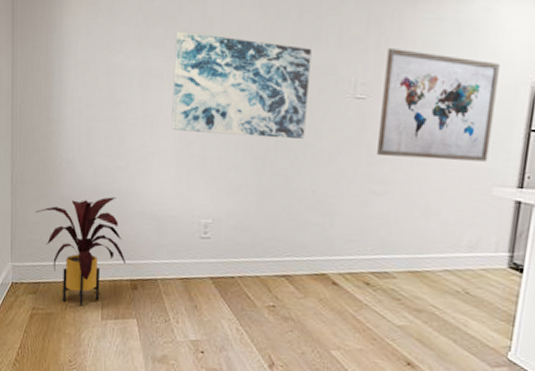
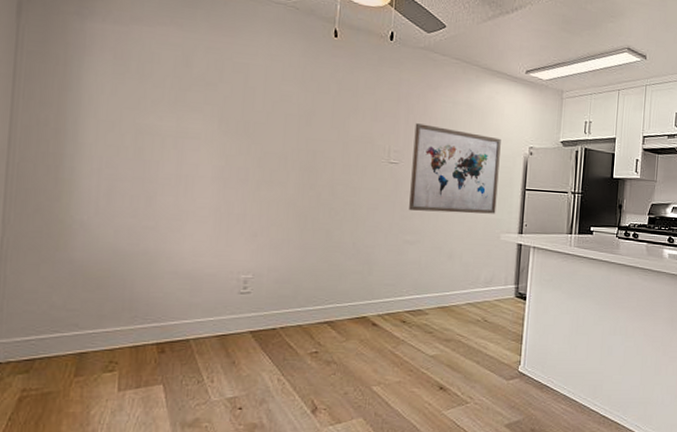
house plant: present [36,197,126,307] -> none [34,258,152,380]
wall art: present [171,31,312,139] -> none [209,97,350,198]

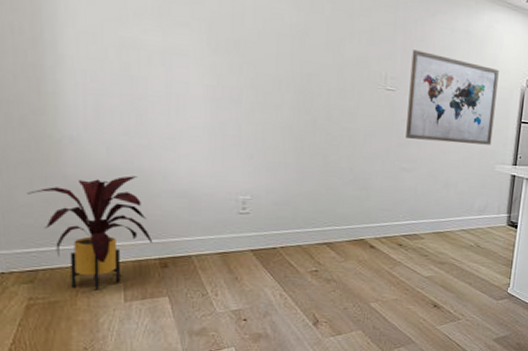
house plant: none [34,258,152,380] -> present [27,176,153,291]

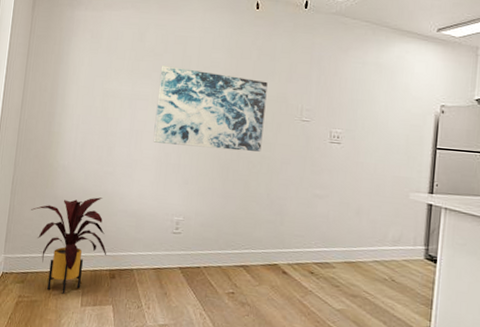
wall art: none [201,12,345,123] -> present [153,65,268,152]
wall art: present [406,50,499,145] -> none [319,83,411,173]

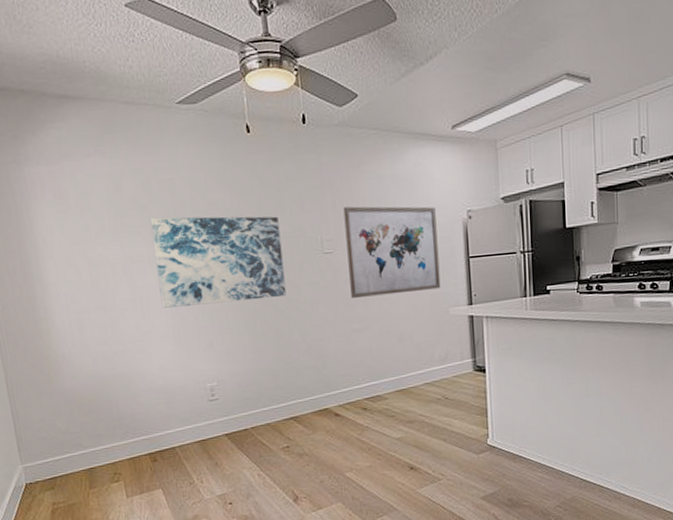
house plant: present [31,197,107,294] -> none [39,380,142,490]
wall art: none [319,83,411,173] -> present [343,206,441,298]

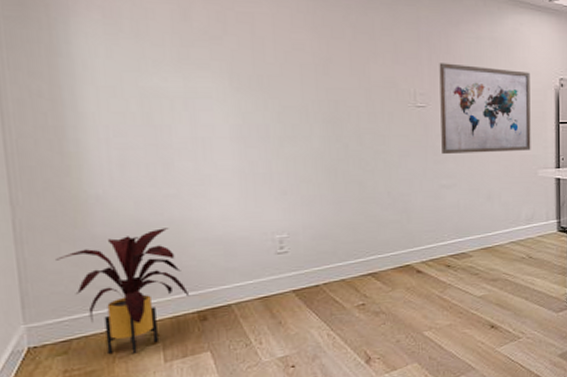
house plant: none [39,380,142,490] -> present [56,228,190,354]
wall art: present [150,216,287,308] -> none [222,52,373,150]

